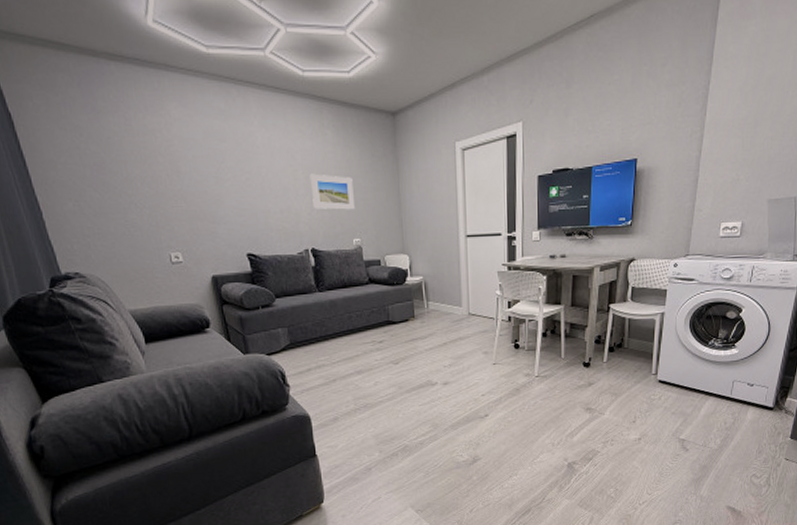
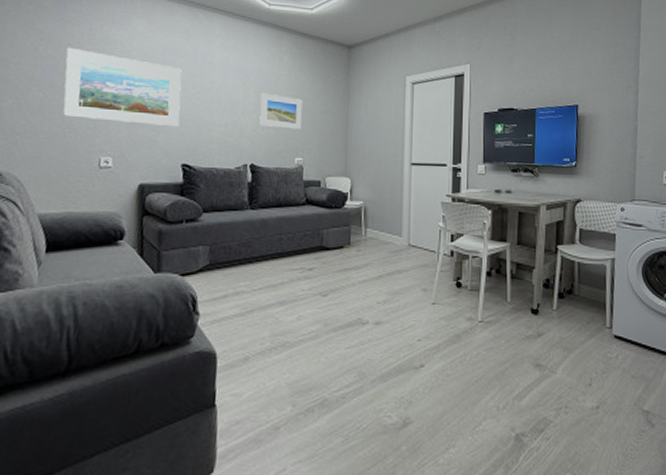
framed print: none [107,141,237,217] -> present [63,47,182,126]

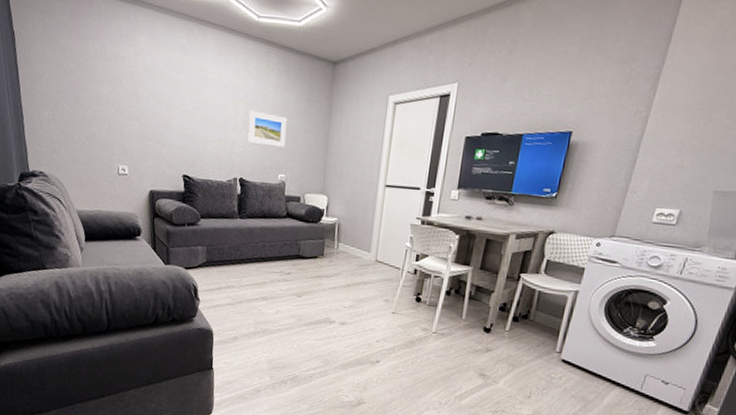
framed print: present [63,47,182,126] -> none [84,63,181,140]

